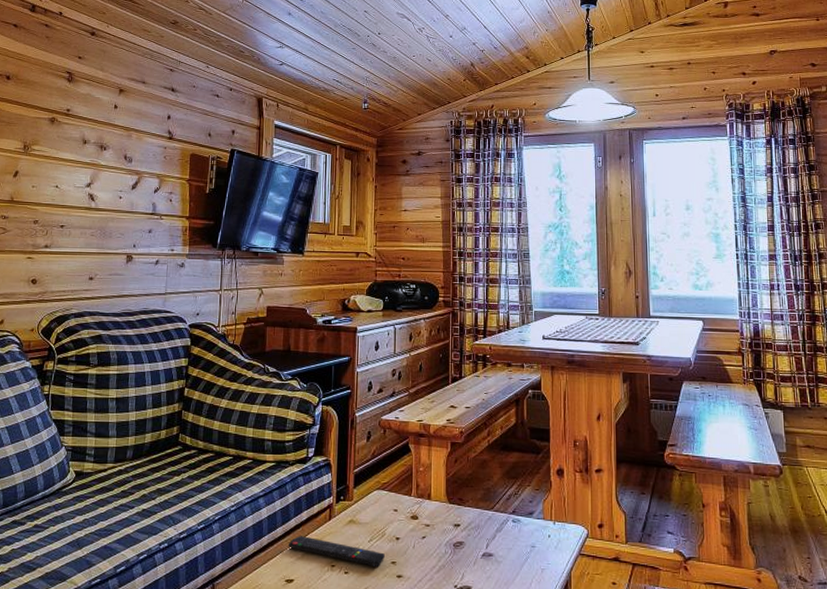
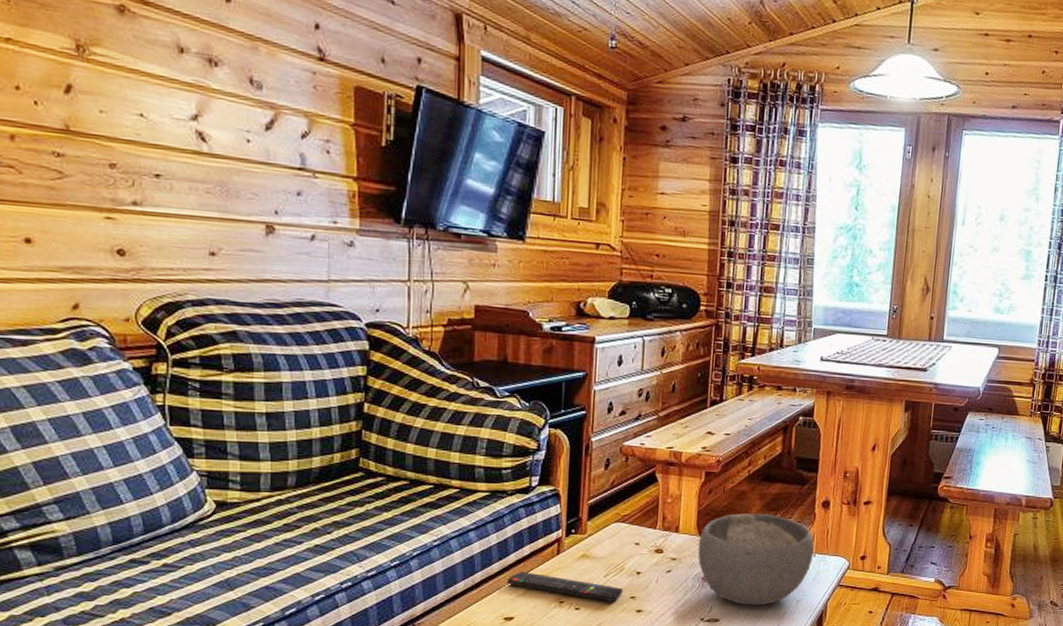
bowl: none [449,481,554,574] -> present [698,513,815,606]

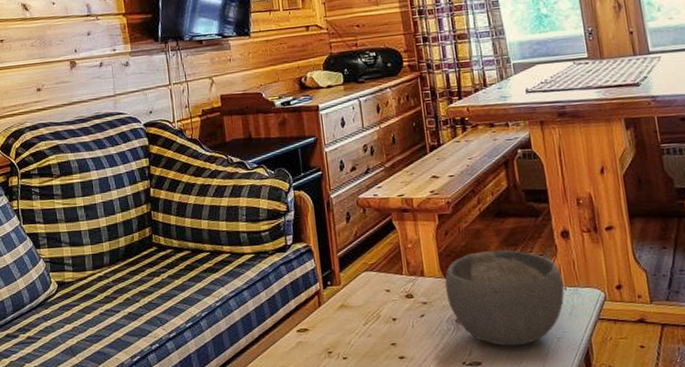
remote control: present [506,572,623,603] -> none [280,325,383,351]

